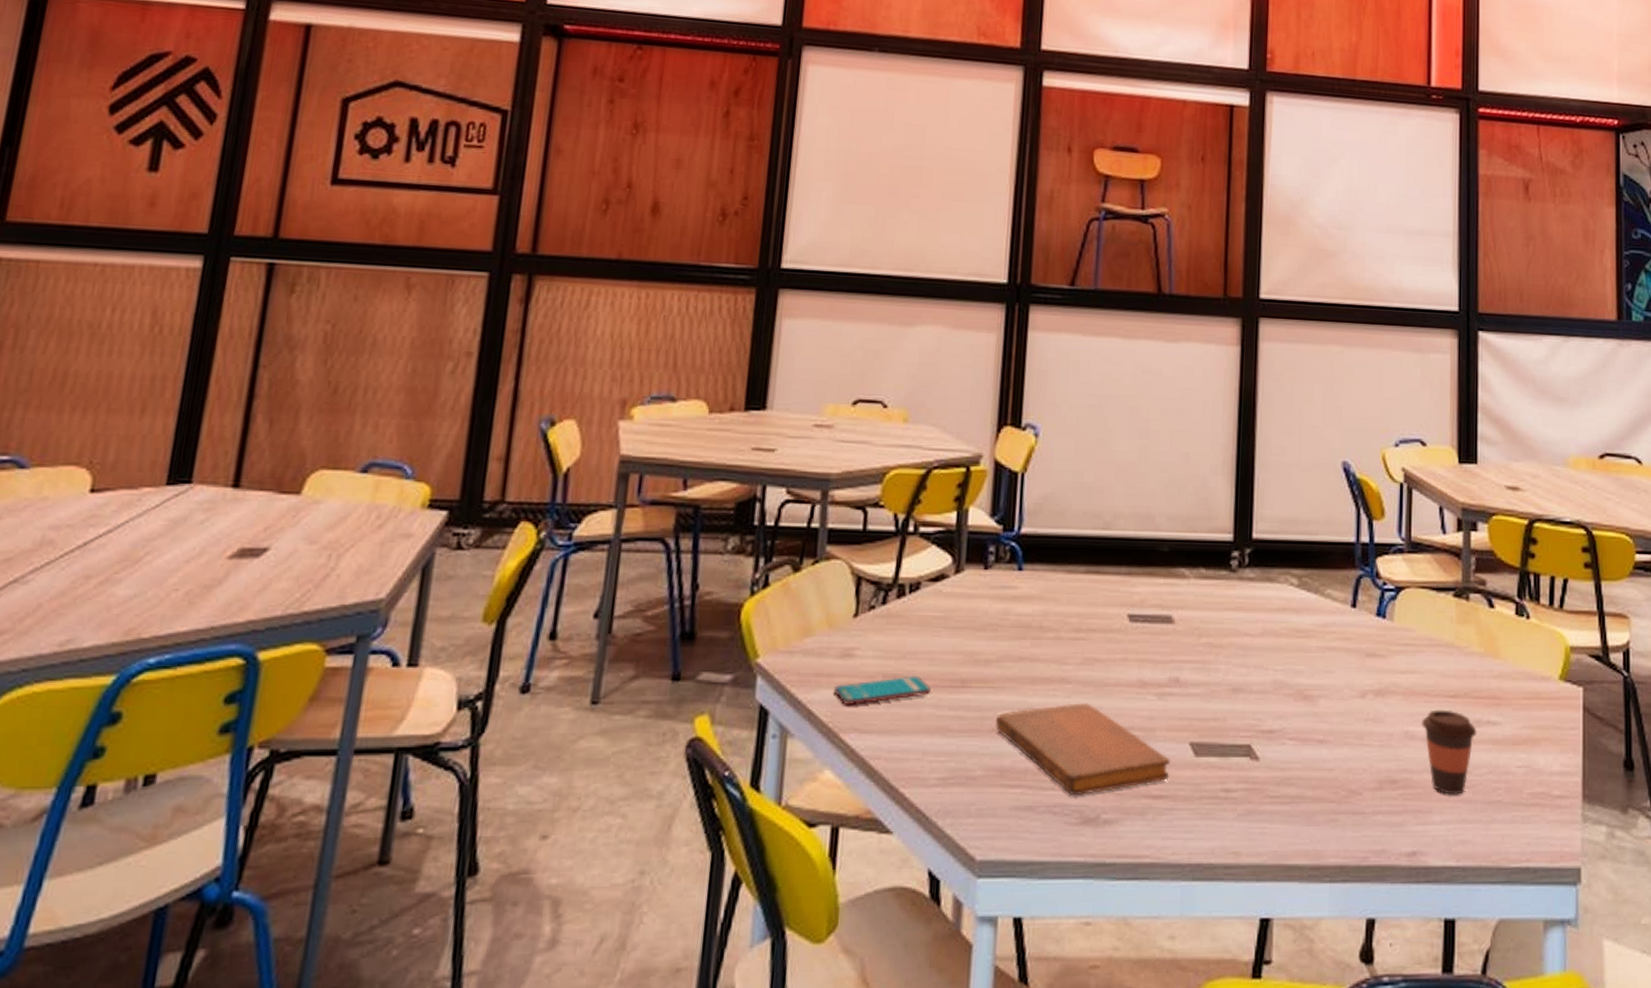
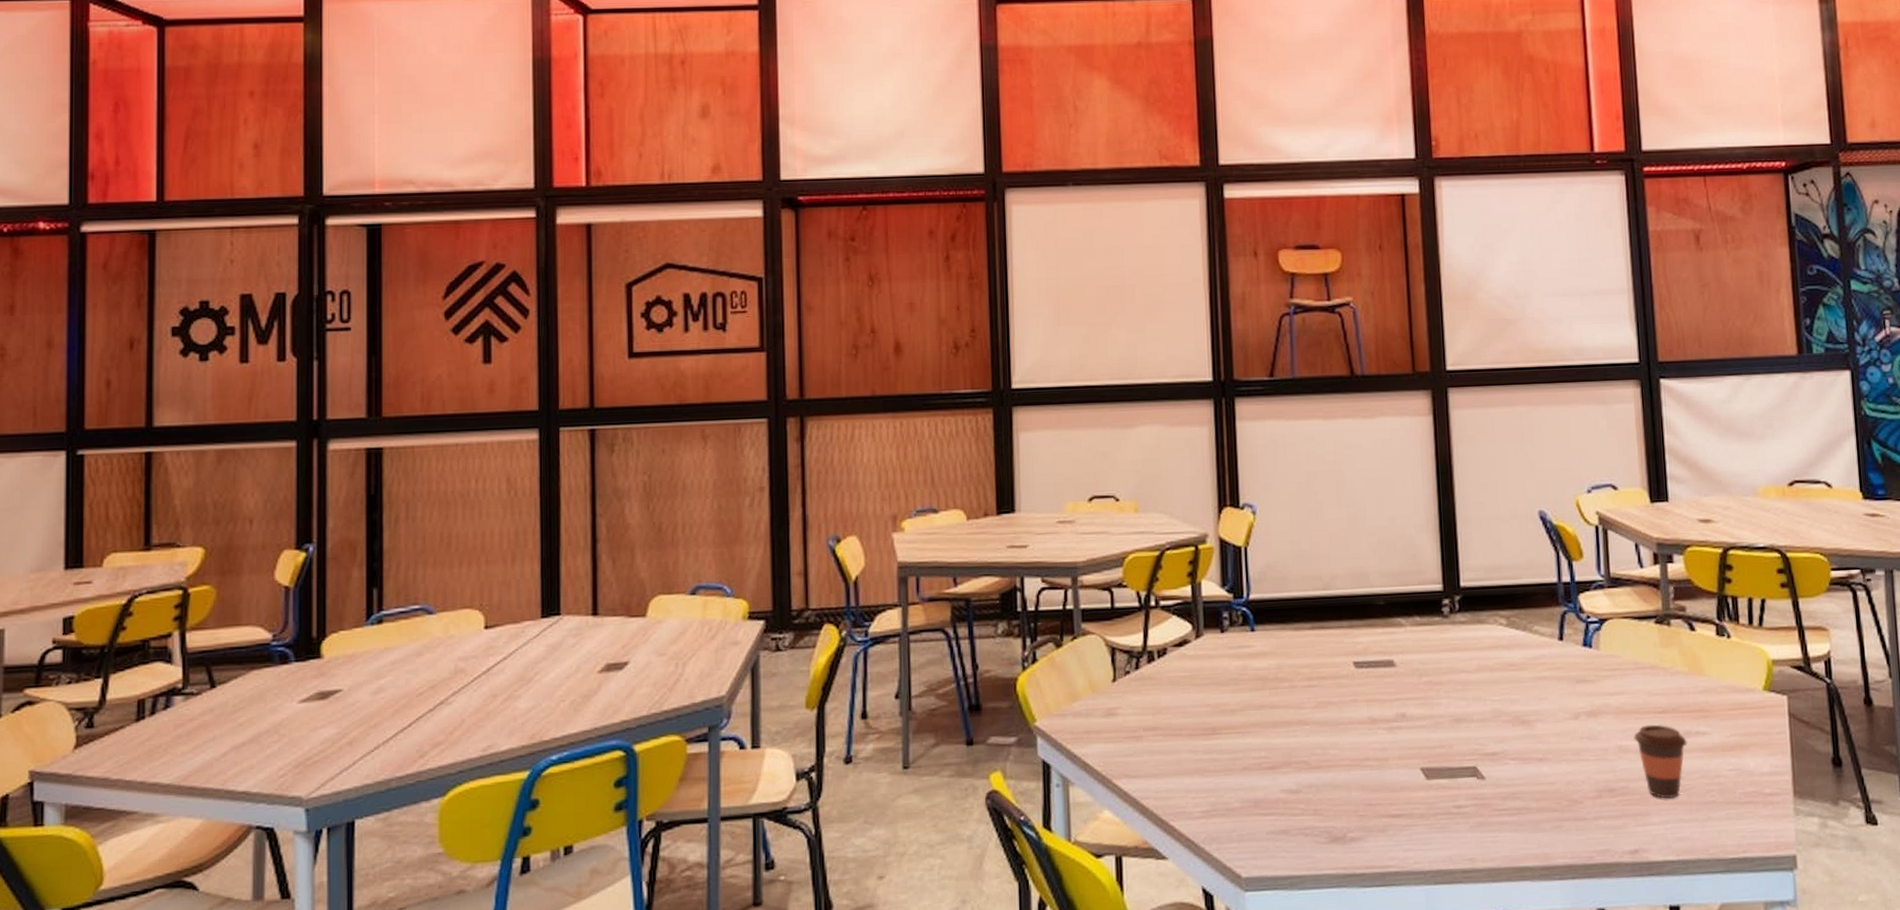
smartphone: present [834,675,932,706] -> none [1103,727,1188,757]
notebook: present [996,702,1170,796] -> none [1246,739,1405,820]

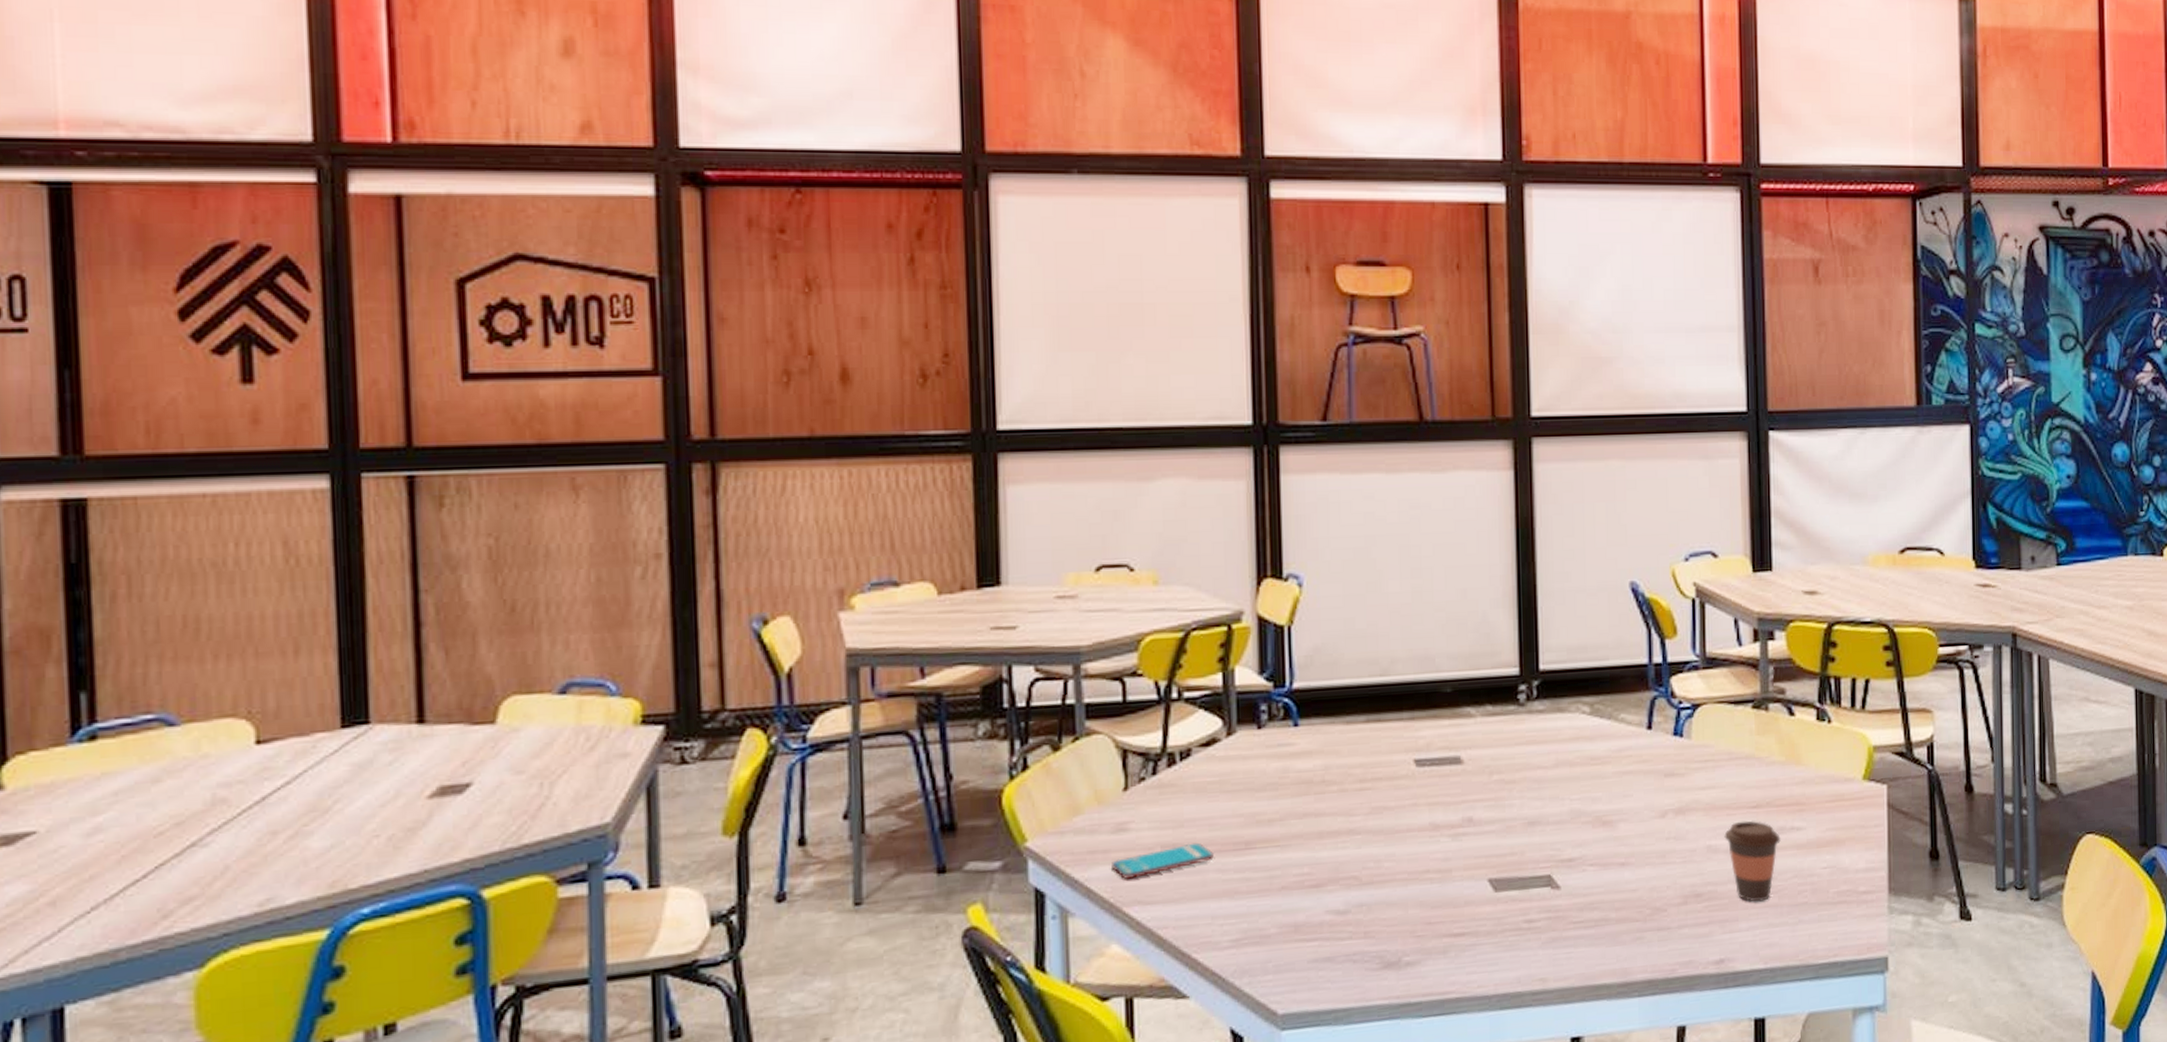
smartphone: none [1103,727,1188,757] -> present [1112,842,1215,880]

